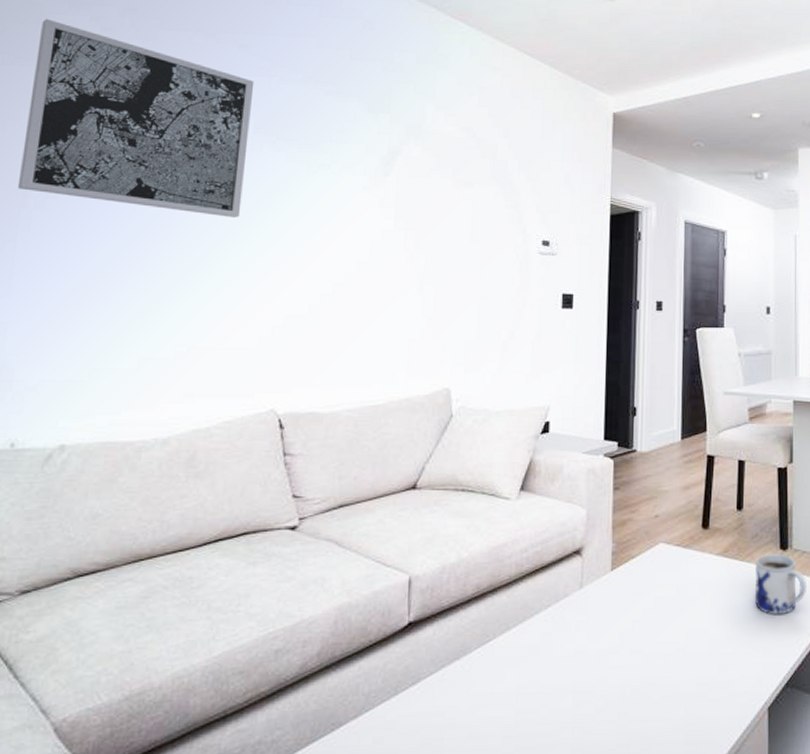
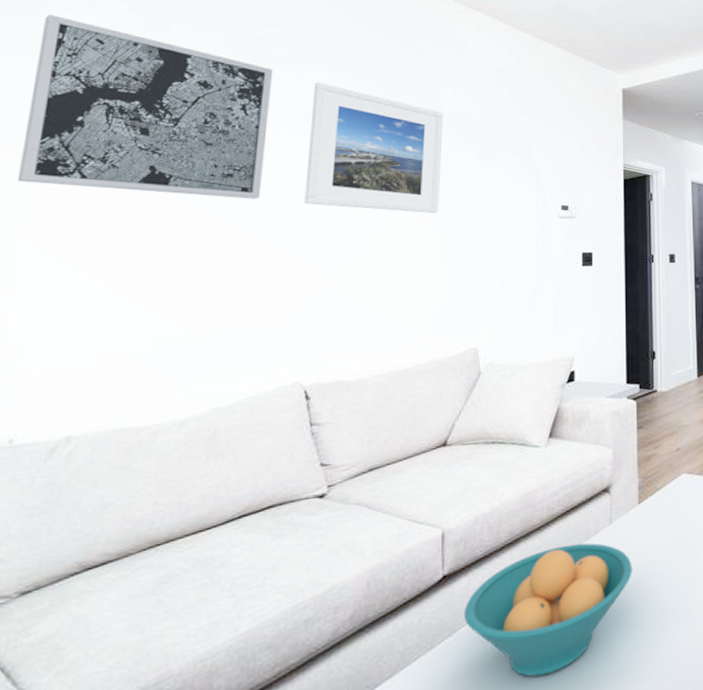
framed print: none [282,95,423,243] -> present [304,82,444,214]
fruit bowl: none [428,605,602,737] -> present [464,543,632,677]

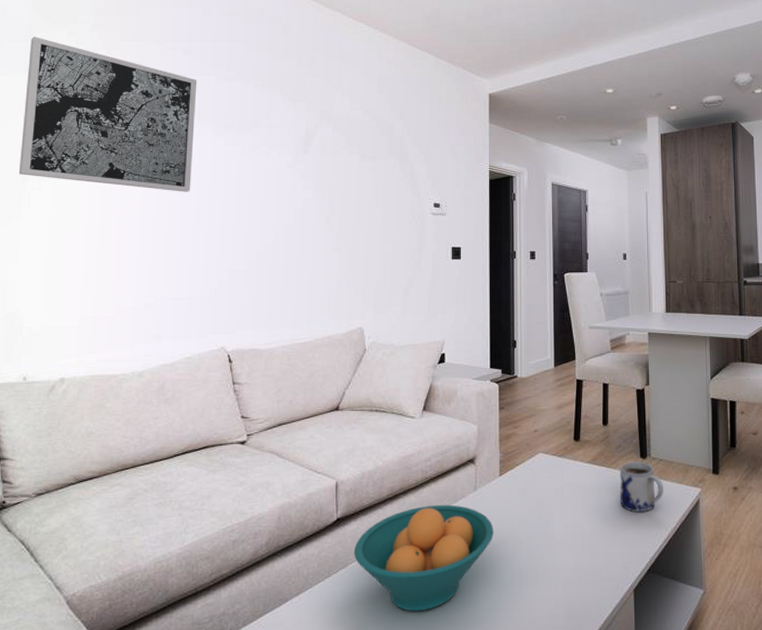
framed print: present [304,82,444,214] -> none [224,90,334,208]

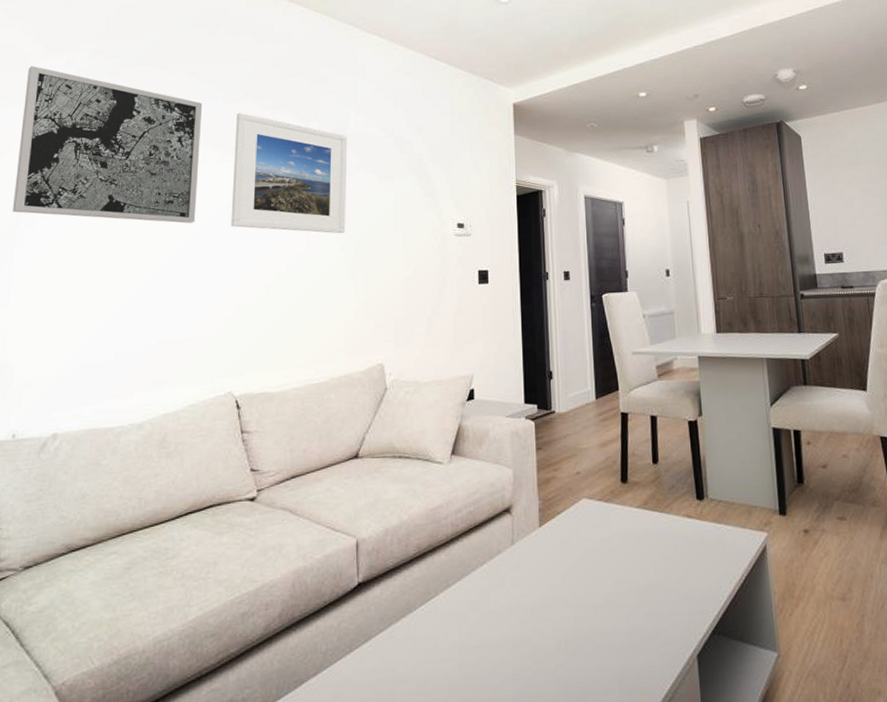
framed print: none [224,90,334,208] -> present [231,112,348,234]
fruit bowl: present [354,504,494,612] -> none [378,562,535,691]
mug: present [619,461,664,513] -> none [673,504,726,564]

